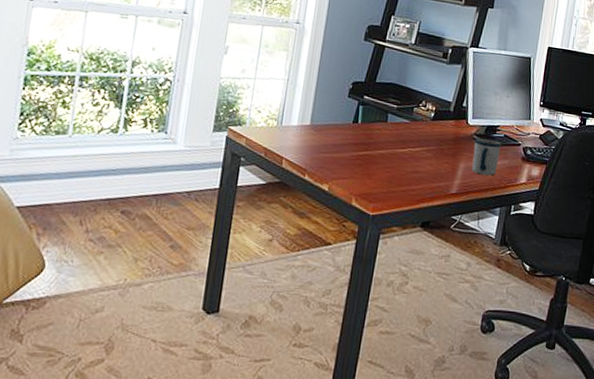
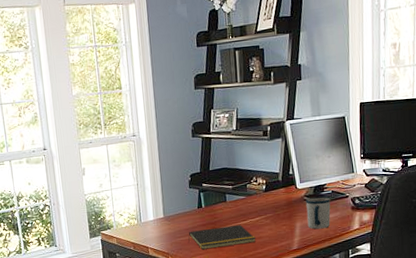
notepad: none [333,148,412,176] -> present [188,224,256,250]

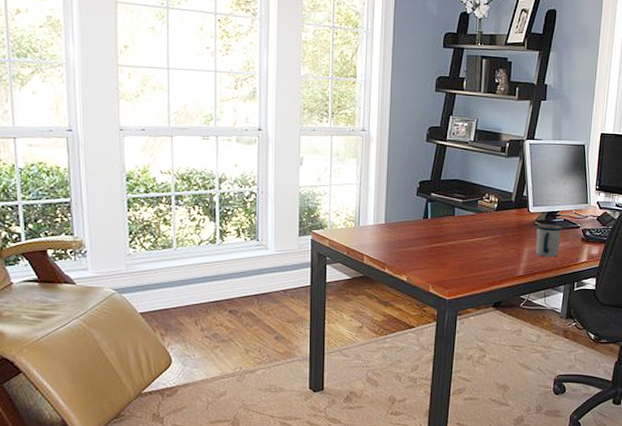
notepad: present [188,224,256,250] -> none [409,241,481,264]

